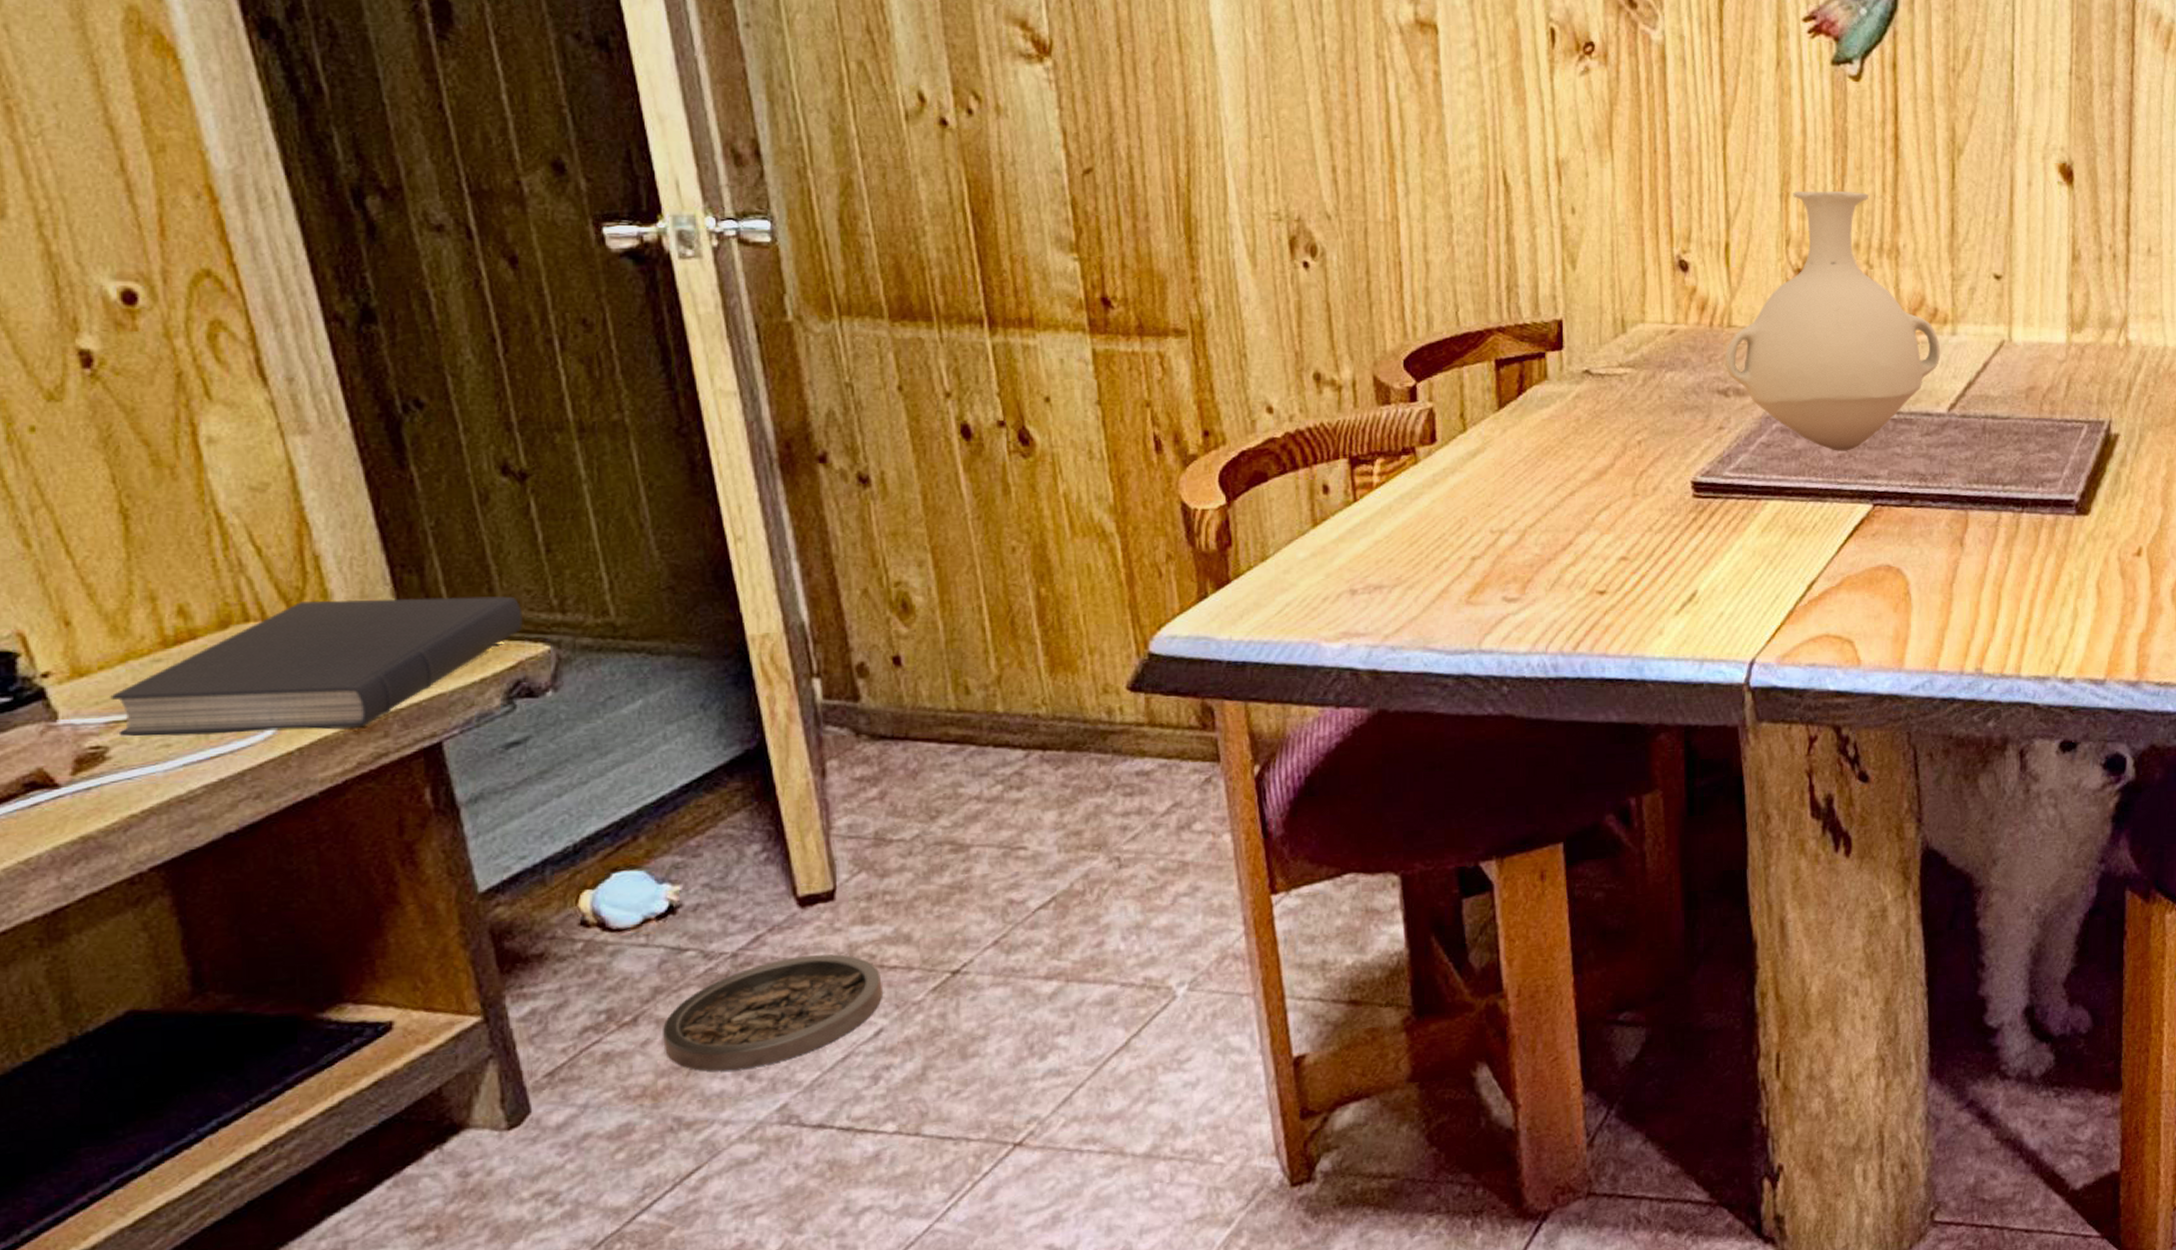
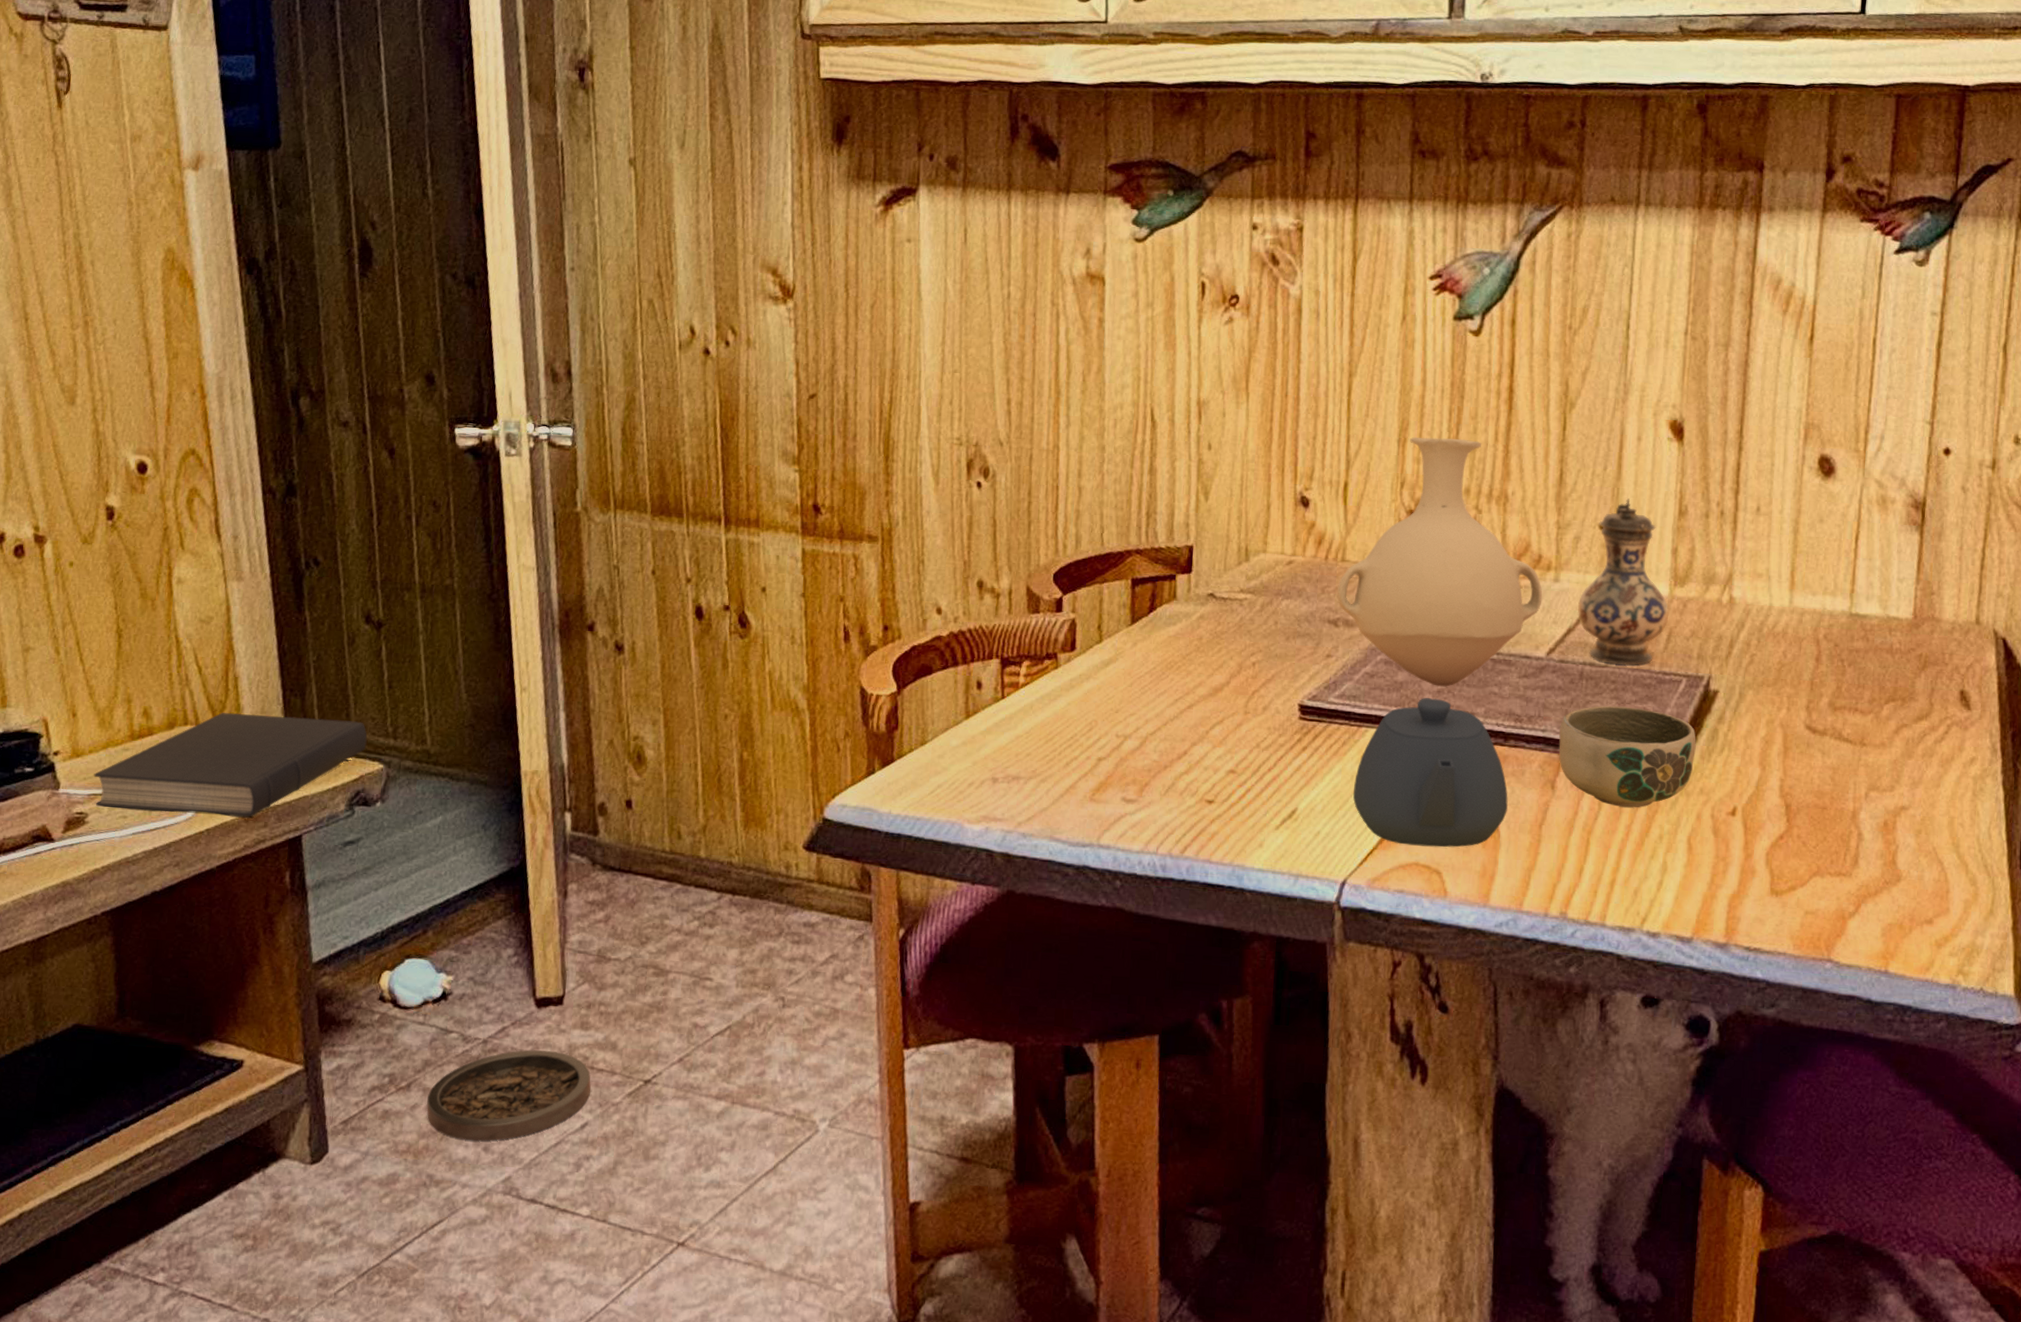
teapot: none [1757,464,1917,617] -> present [1353,698,1508,847]
bowl: none [1965,457,2100,558] -> present [1558,705,1696,808]
lidded jug: none [1977,246,2068,416] -> present [1578,498,1670,666]

